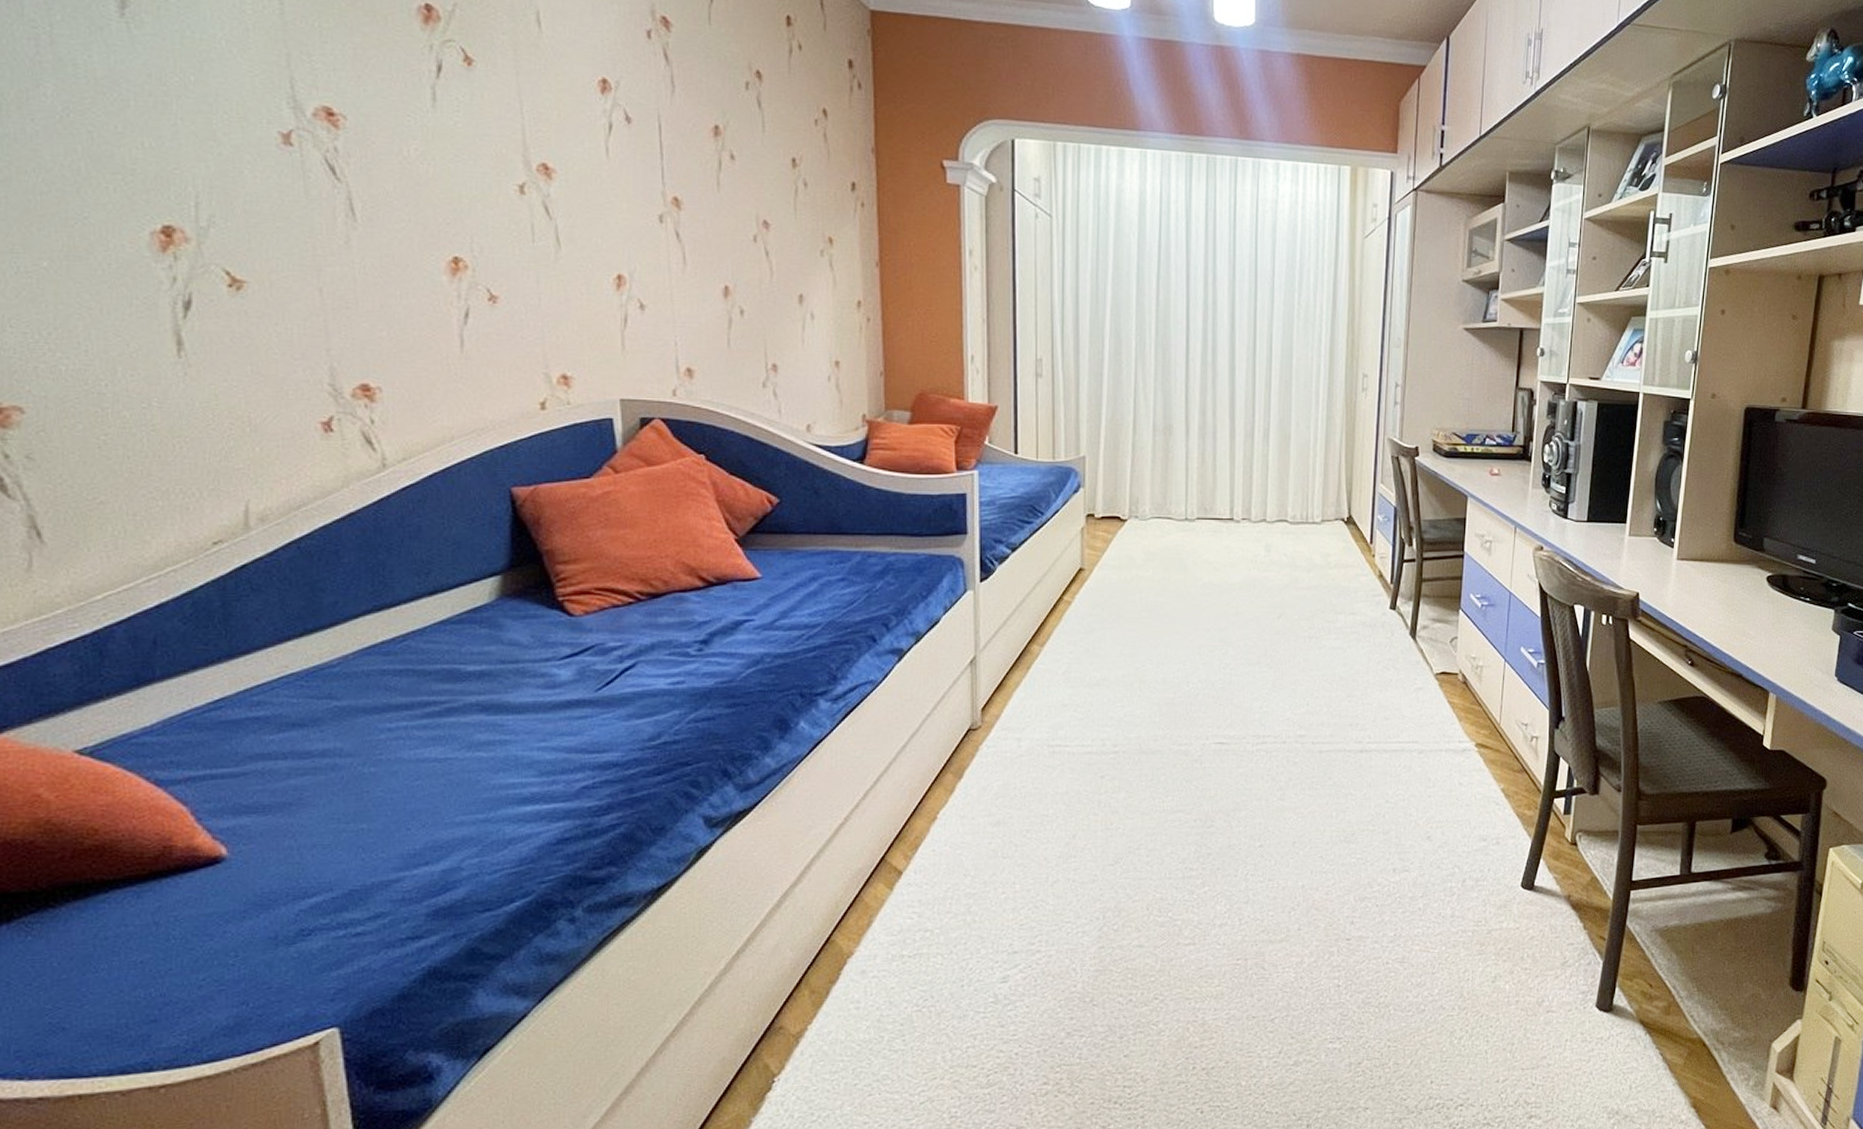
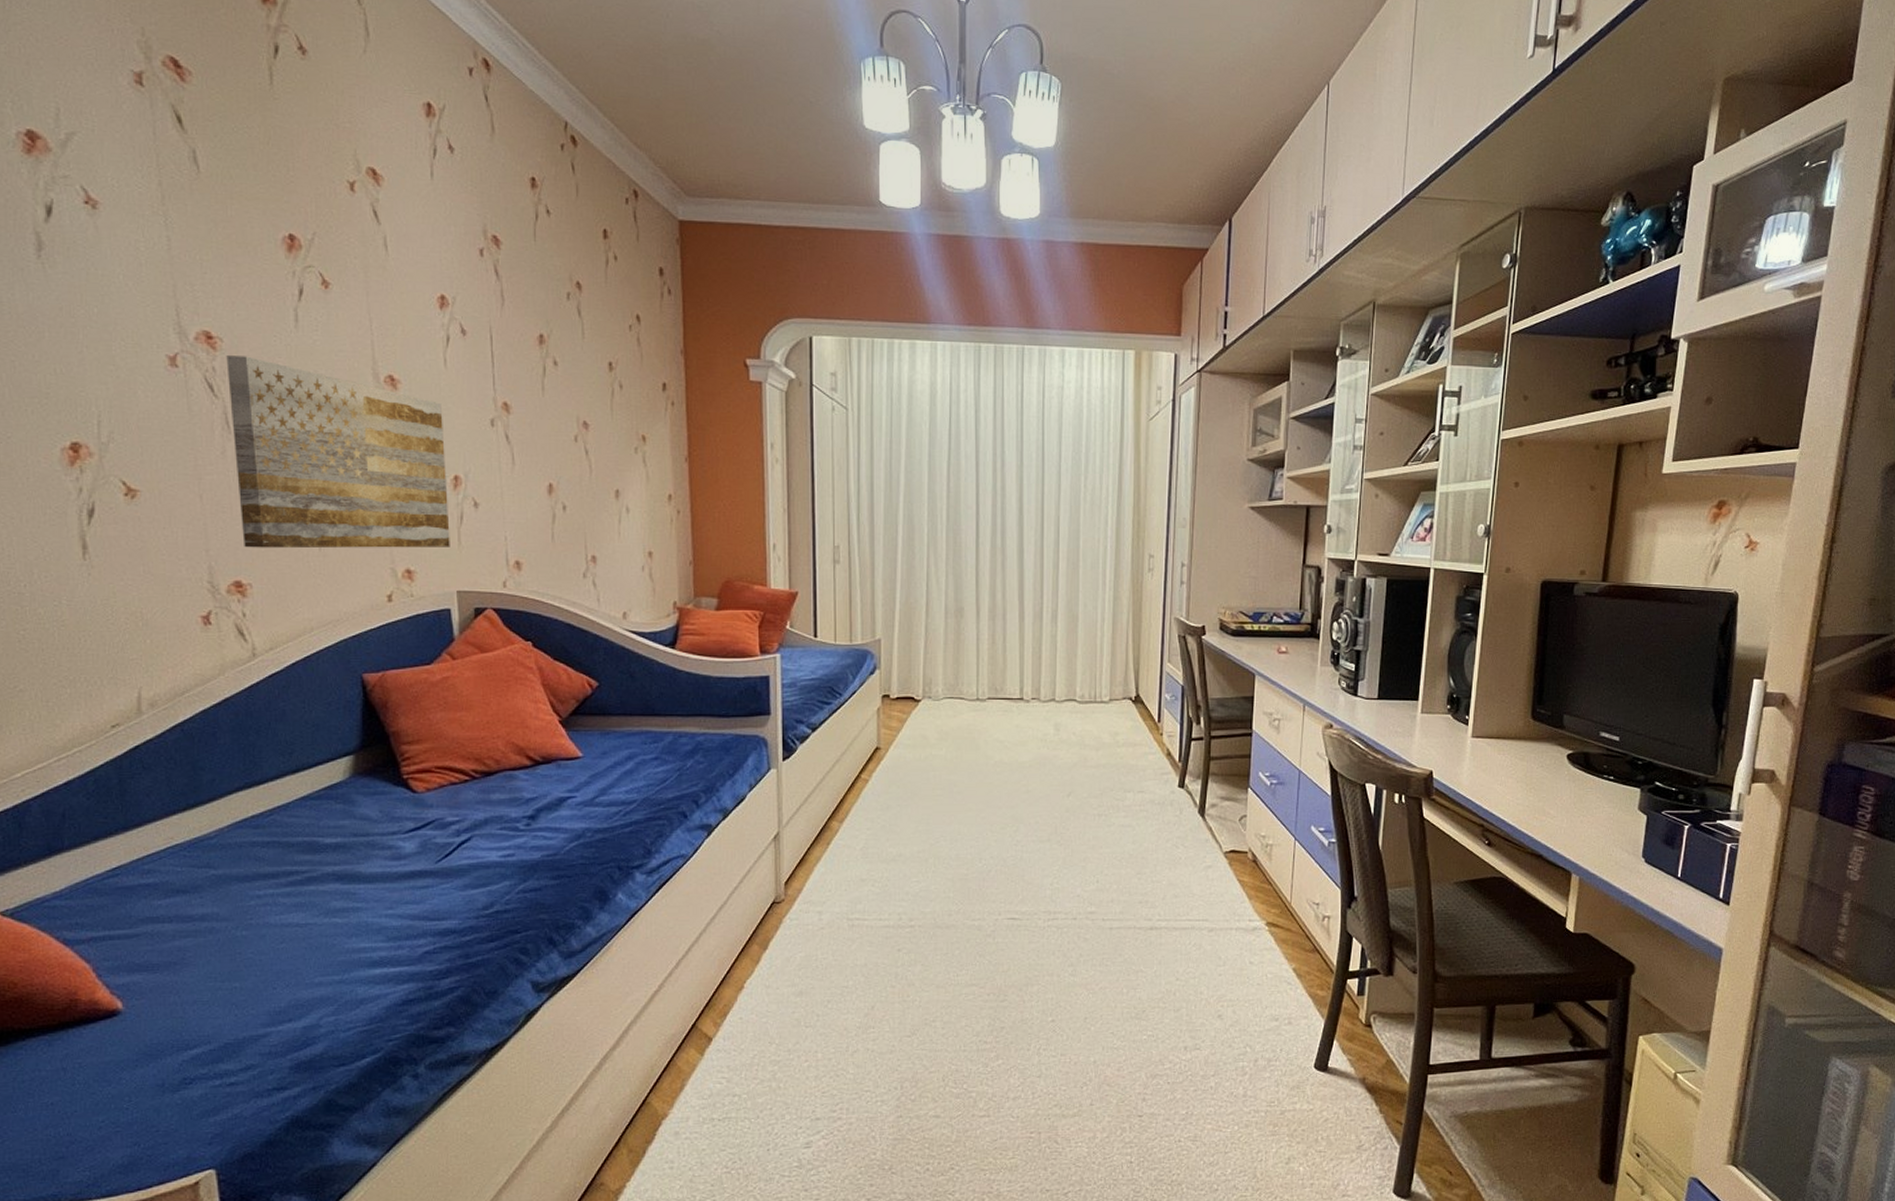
wall art: none [351,135,612,352] -> present [226,356,450,549]

